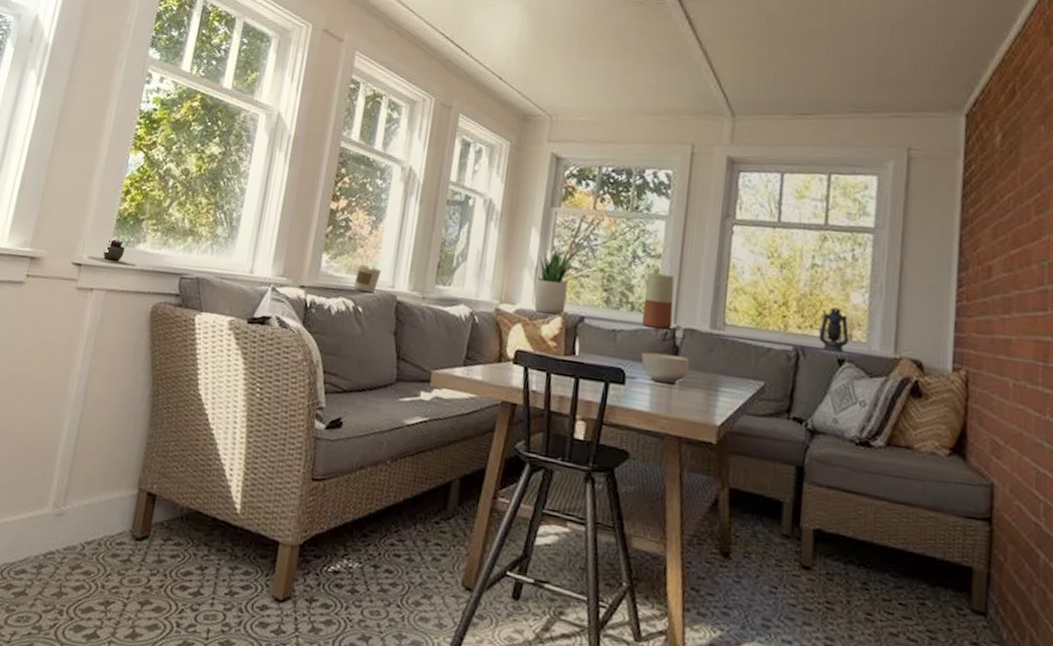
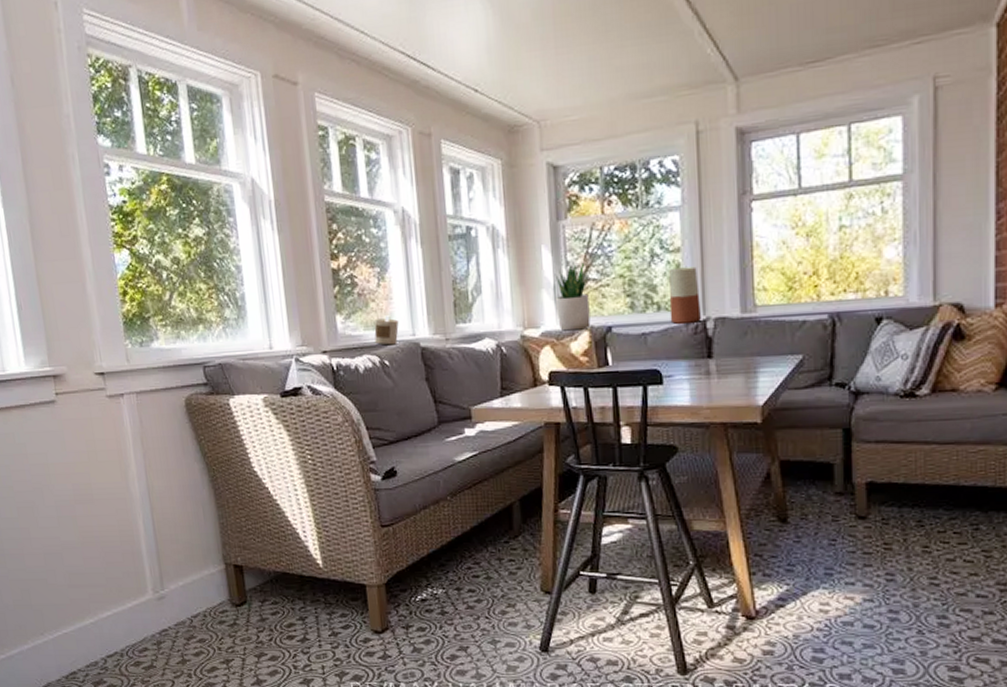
succulent plant: present [87,239,136,266] -> none [107,342,157,368]
bowl: present [641,352,691,384] -> none [675,346,725,376]
lantern: present [818,307,850,353] -> none [853,266,886,312]

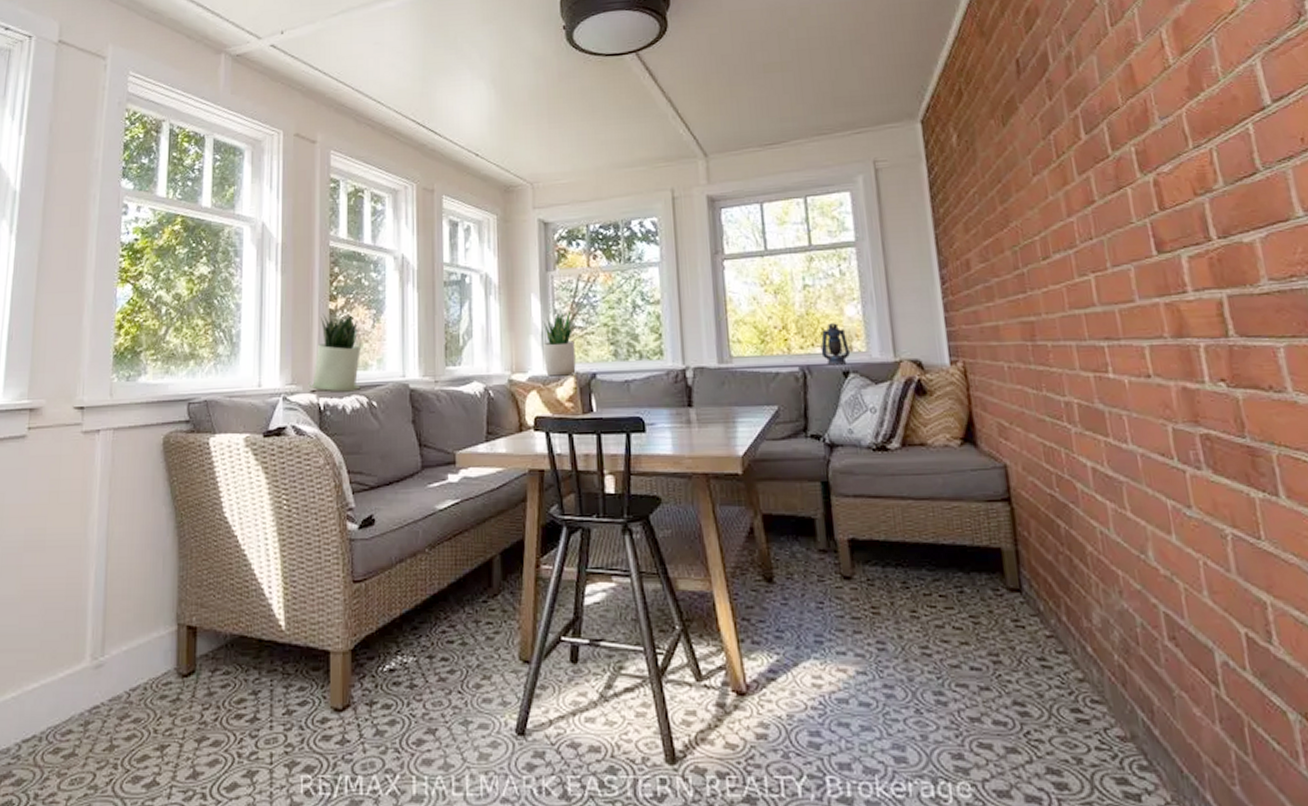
planter: none [318,273,372,354] -> present [308,313,361,394]
candle: present [374,315,399,346] -> none [365,356,389,386]
vase: present [669,266,701,324] -> none [650,318,681,372]
lantern: none [853,266,886,312] -> present [820,323,851,365]

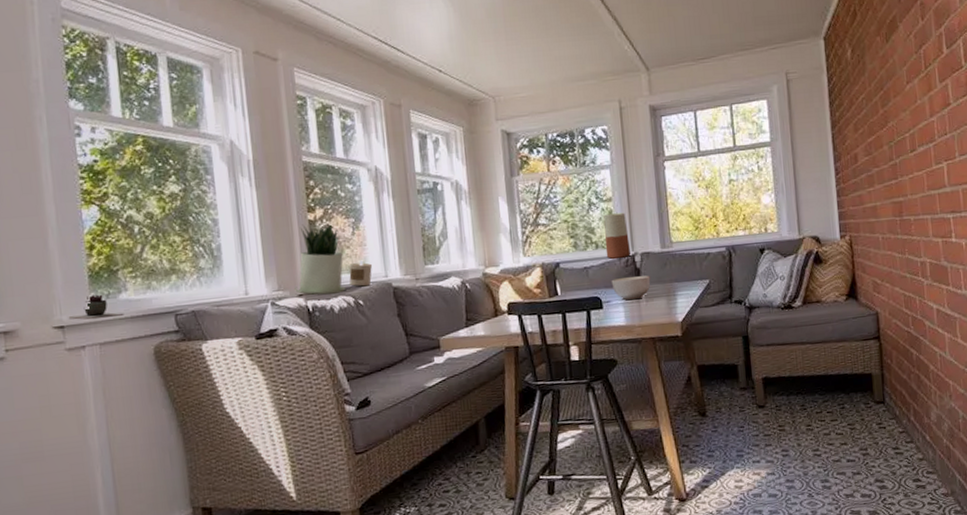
succulent plant: none [89,376,141,403] -> present [68,294,124,320]
candle: none [365,356,389,386] -> present [349,260,372,287]
planter: present [542,311,576,376] -> none [510,210,542,268]
vase: none [650,318,681,372] -> present [603,212,630,259]
bowl: none [657,395,705,425] -> present [611,275,651,301]
lantern: present [820,323,851,365] -> none [742,210,766,245]

